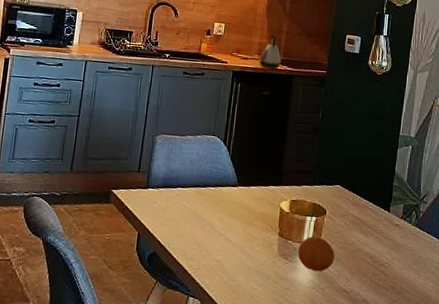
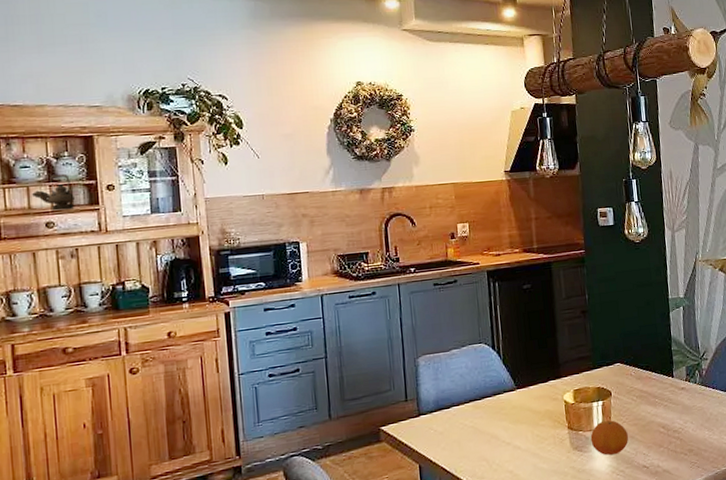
kettle: present [258,32,281,69] -> none [511,221,536,260]

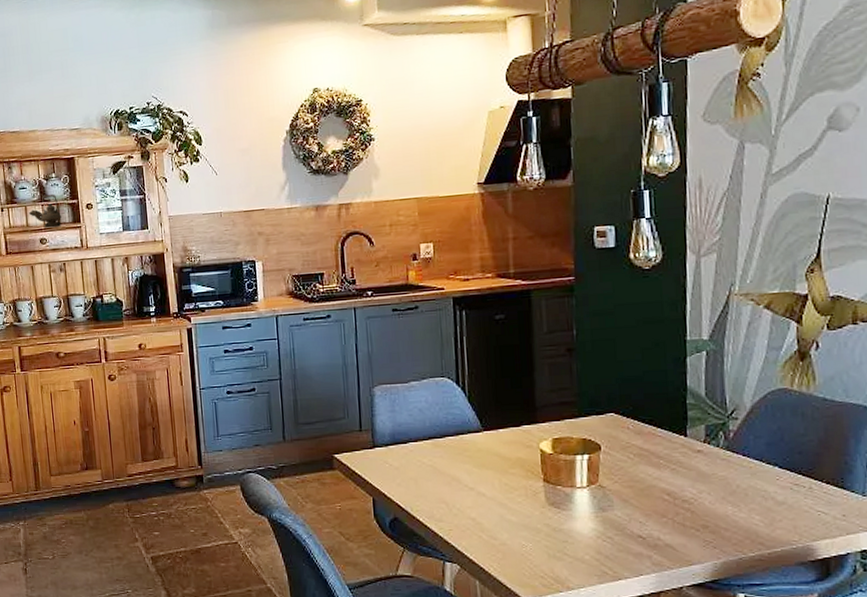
fruit: present [590,420,629,455] -> none [571,478,621,517]

